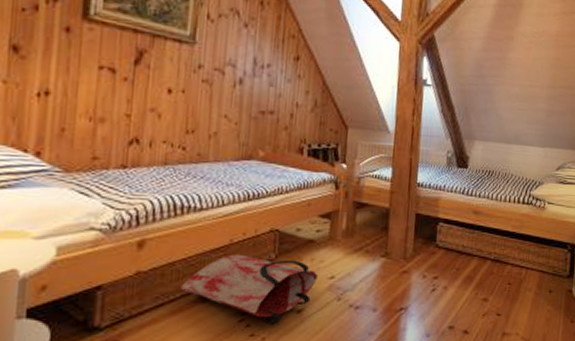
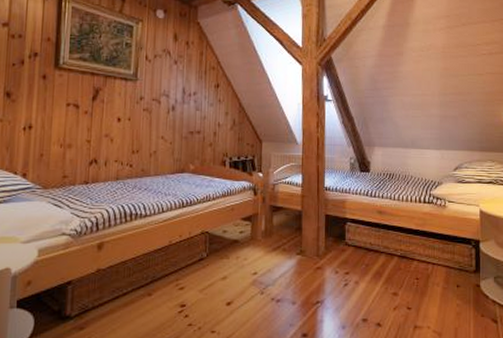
bag: present [180,254,319,324] -> none [131,254,244,315]

